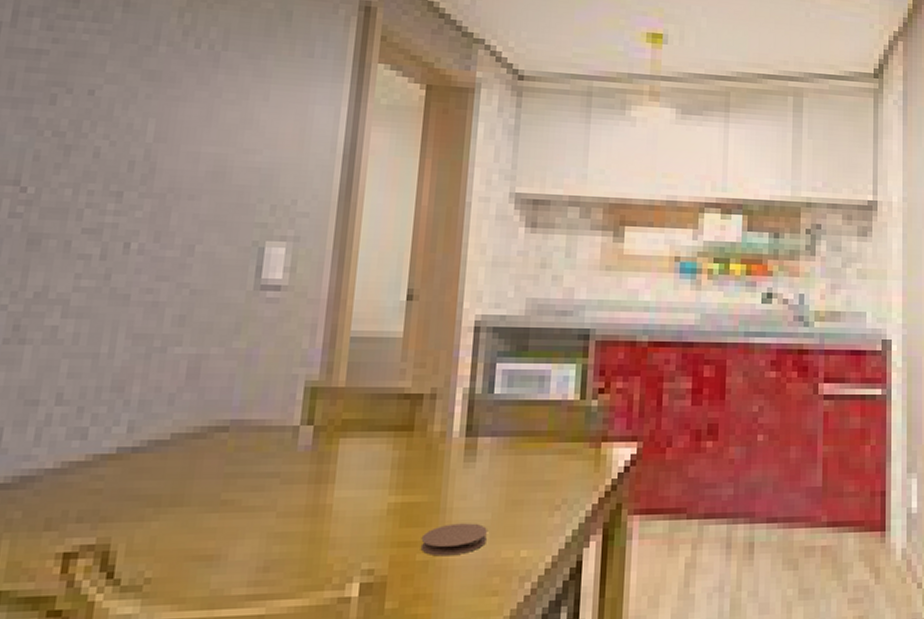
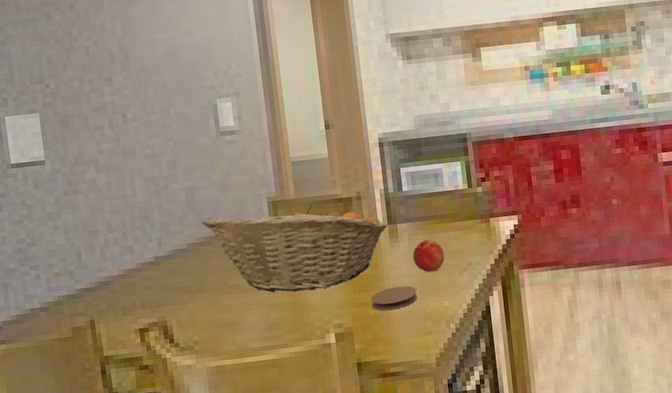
fruit basket: none [201,397,465,517] -> present [201,204,388,292]
peach: none [490,462,535,507] -> present [412,239,445,272]

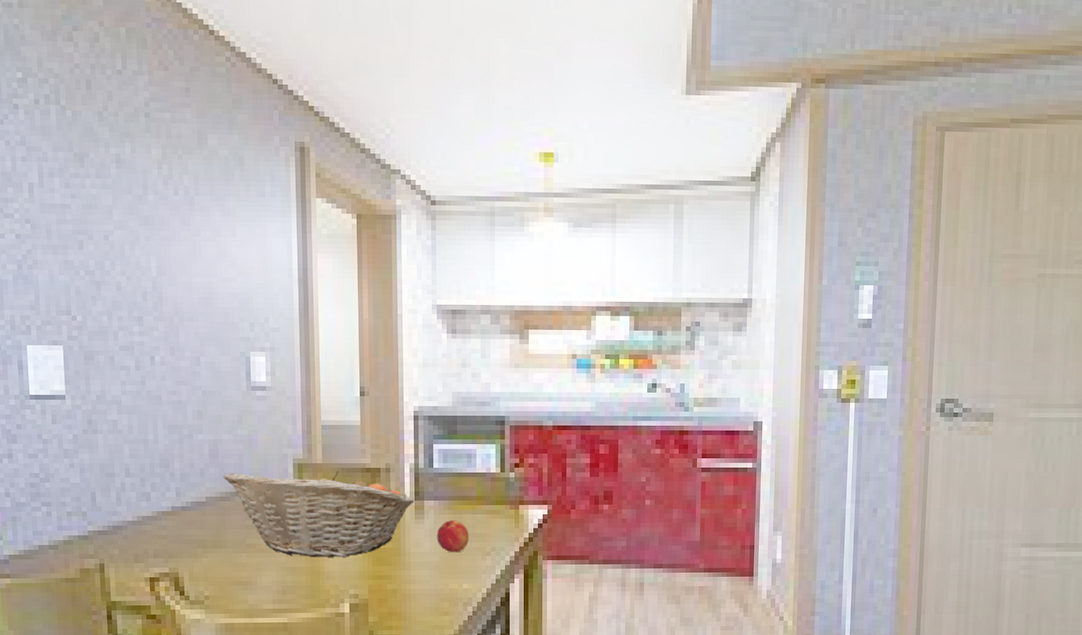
coaster: present [370,285,417,311] -> none [389,563,437,587]

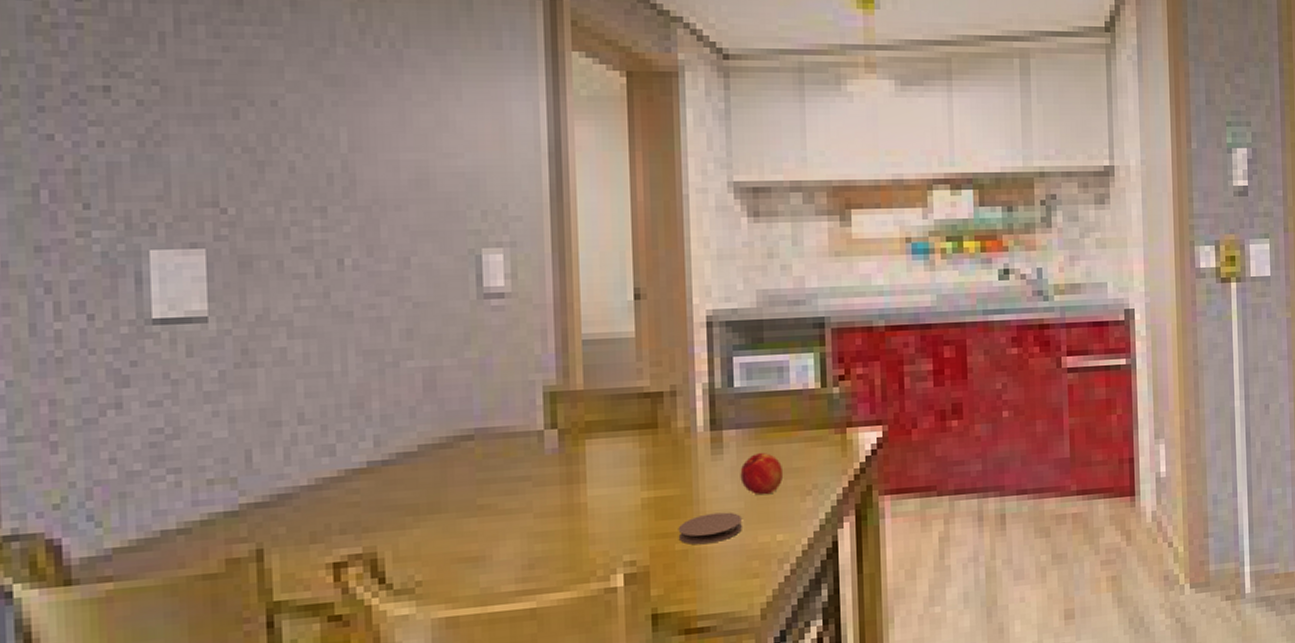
fruit basket: present [223,470,415,557] -> none [443,398,710,516]
coaster: none [389,563,437,587] -> present [678,512,742,545]

